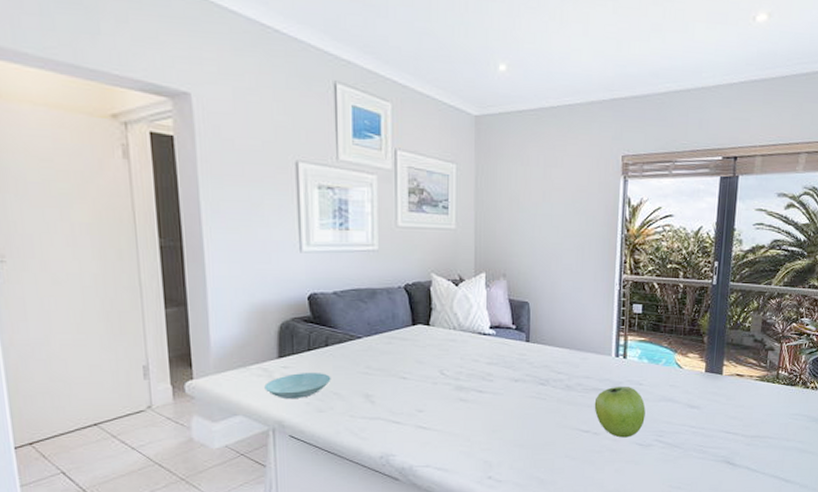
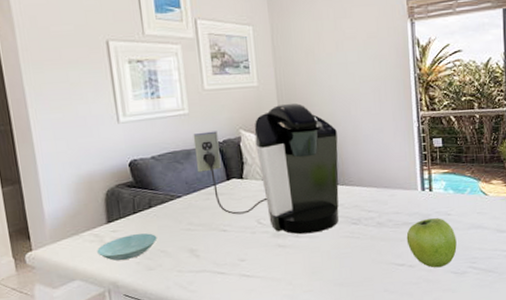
coffee maker: none [380,250,534,390] -> present [193,102,339,235]

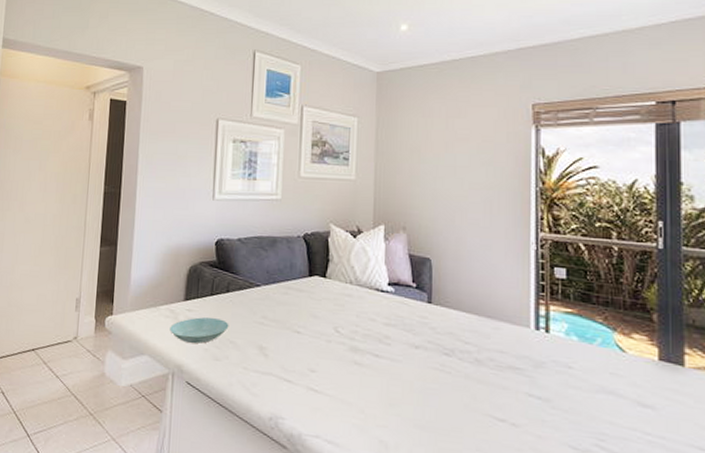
coffee maker: present [193,102,339,235] -> none [280,202,436,357]
fruit: present [406,218,457,268] -> none [511,367,579,436]

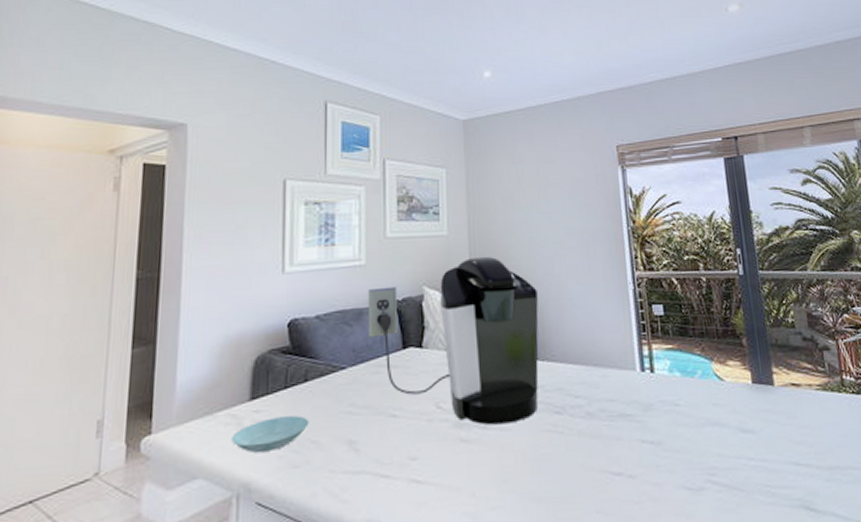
coffee maker: none [280,202,436,357] -> present [367,256,539,425]

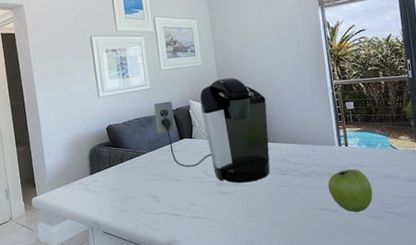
saucer: present [232,415,309,453] -> none [83,182,128,204]
fruit: none [623,409,690,481] -> present [328,169,373,213]

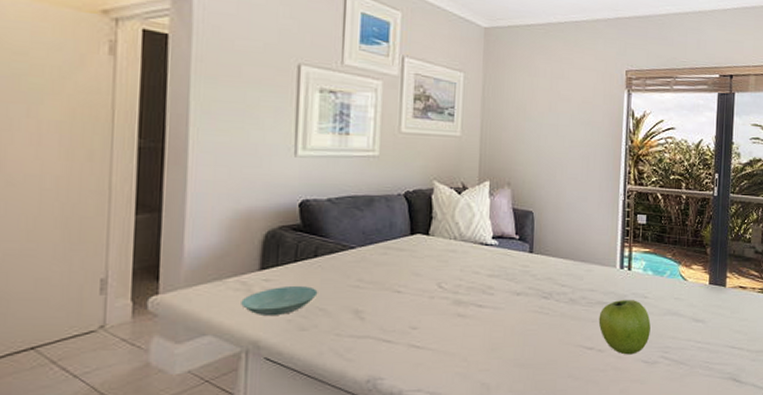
saucer: none [83,182,128,204] -> present [241,286,318,317]
coffee maker: present [153,77,270,184] -> none [378,158,539,304]

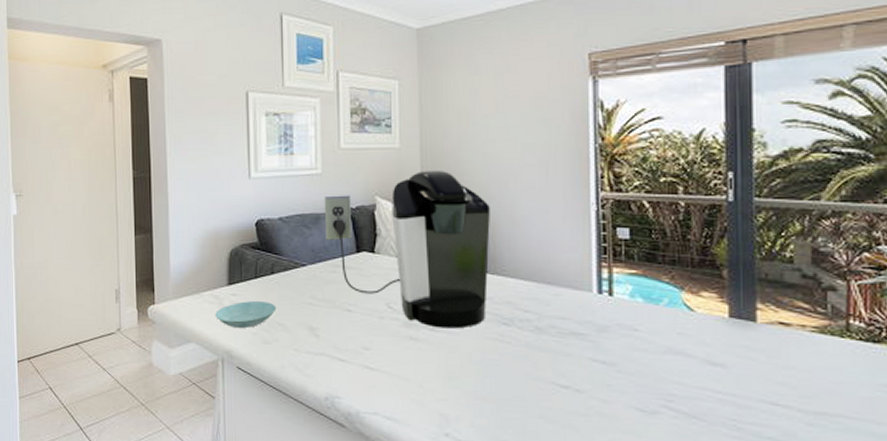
coffee maker: none [378,158,539,304] -> present [324,169,490,329]
fruit: present [598,300,651,355] -> none [574,332,645,400]

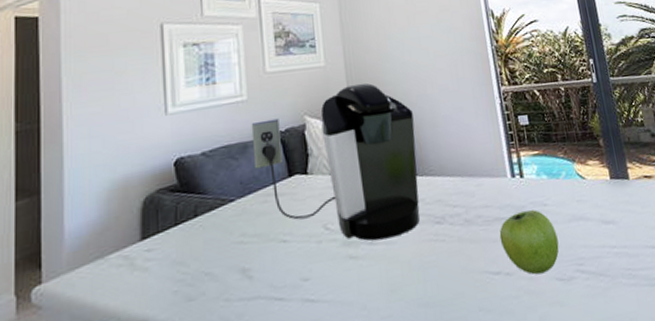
saucer: present [215,301,277,329] -> none [125,250,202,291]
fruit: none [574,332,645,400] -> present [499,209,559,275]

